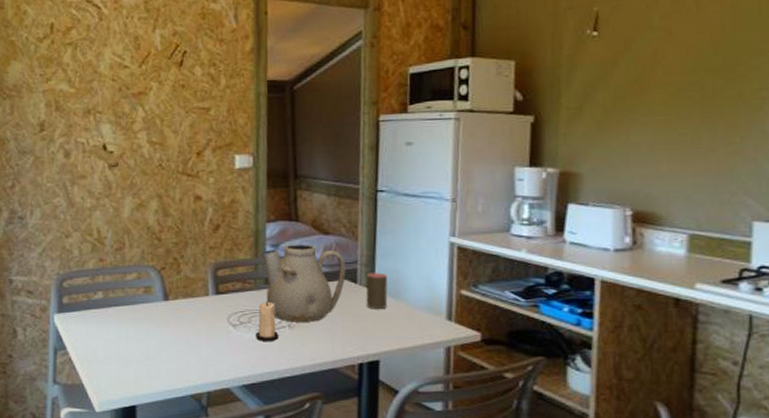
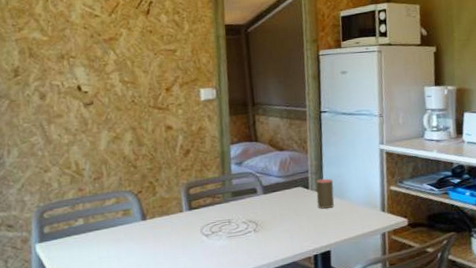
candle: present [256,301,279,342] -> none [226,211,247,247]
teapot: present [261,244,346,322] -> none [227,160,300,227]

